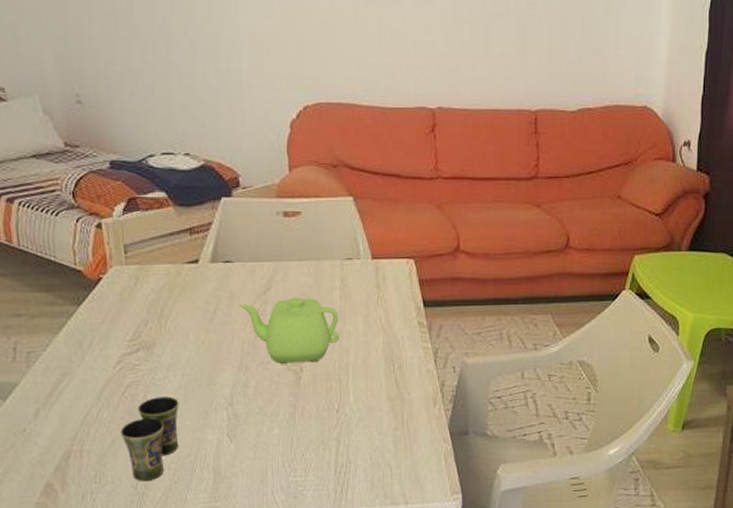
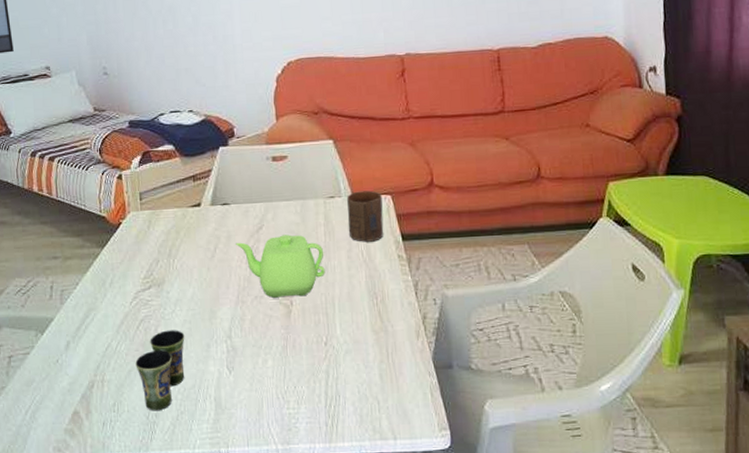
cup: none [365,253,405,308] -> present [346,190,384,242]

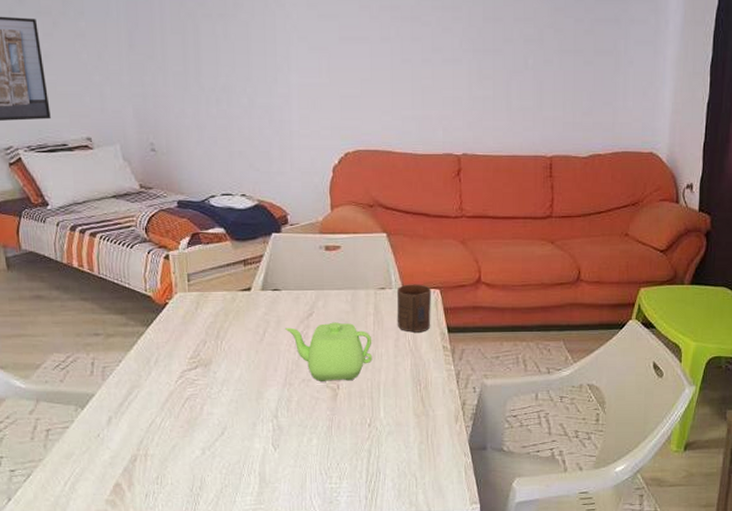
cup: present [135,330,185,411] -> none [180,409,231,484]

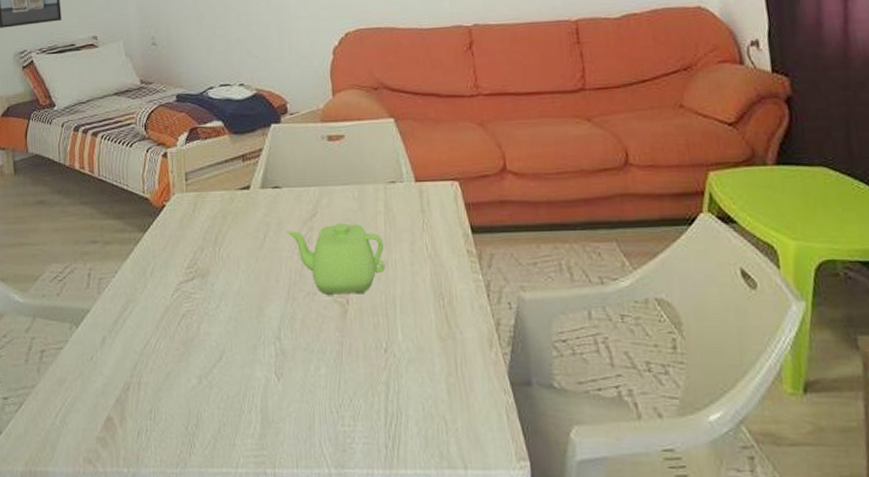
cup: present [396,284,431,333] -> none [408,175,451,234]

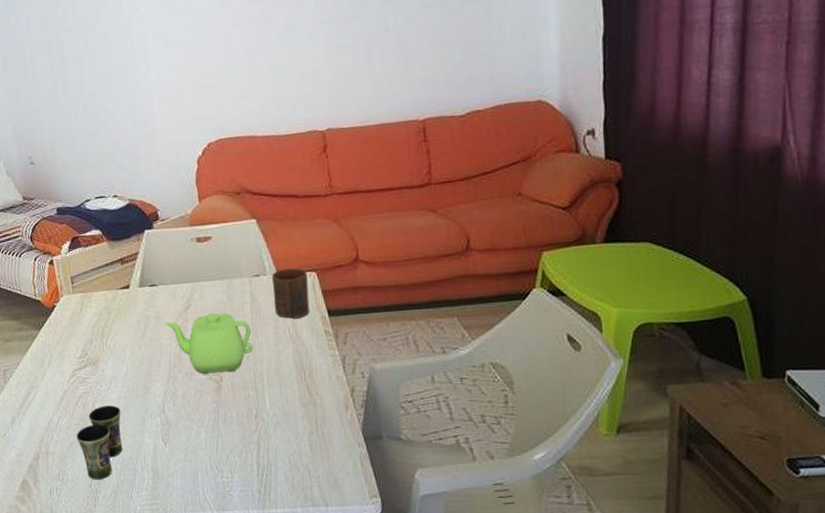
cup: none [175,328,230,421] -> present [76,405,122,480]
cup: none [408,175,451,234] -> present [271,268,310,319]

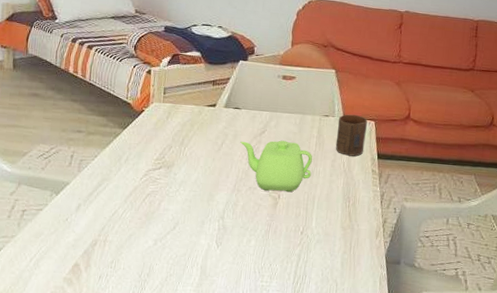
cup: present [76,405,122,480] -> none [136,205,184,272]

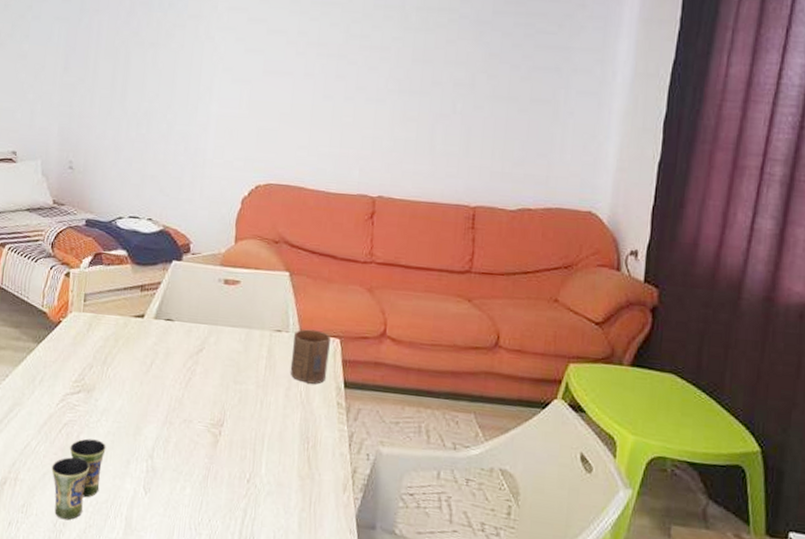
cup: none [136,205,184,272] -> present [51,438,106,520]
teapot: present [240,140,313,193] -> none [173,361,262,428]

